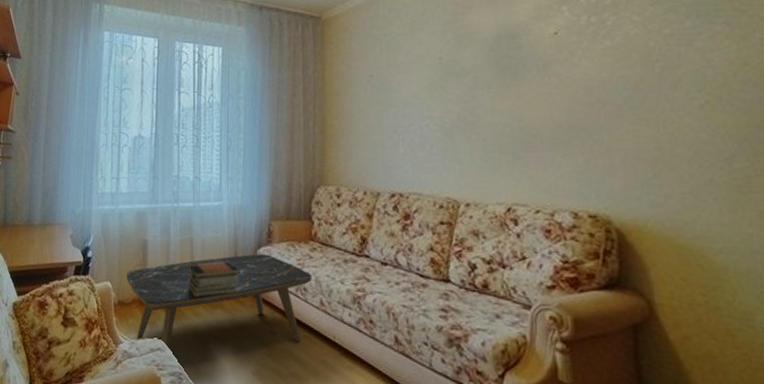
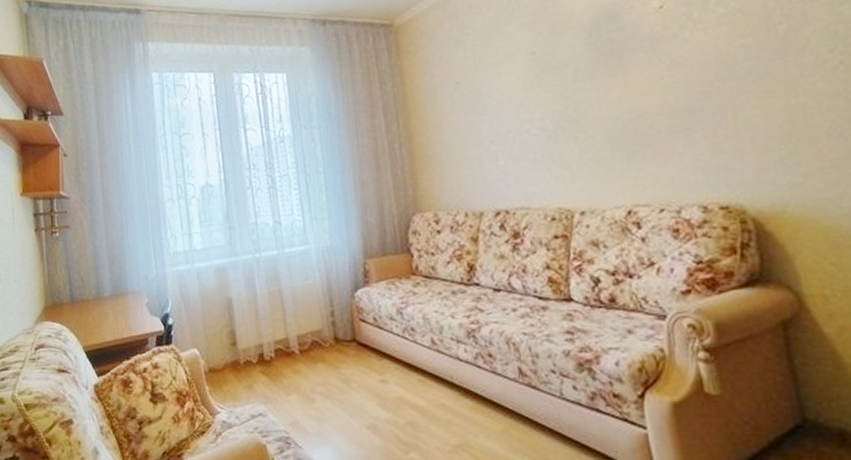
coffee table: present [127,254,313,347] -> none [214,296,420,411]
book stack: present [188,261,239,297] -> none [280,310,339,352]

